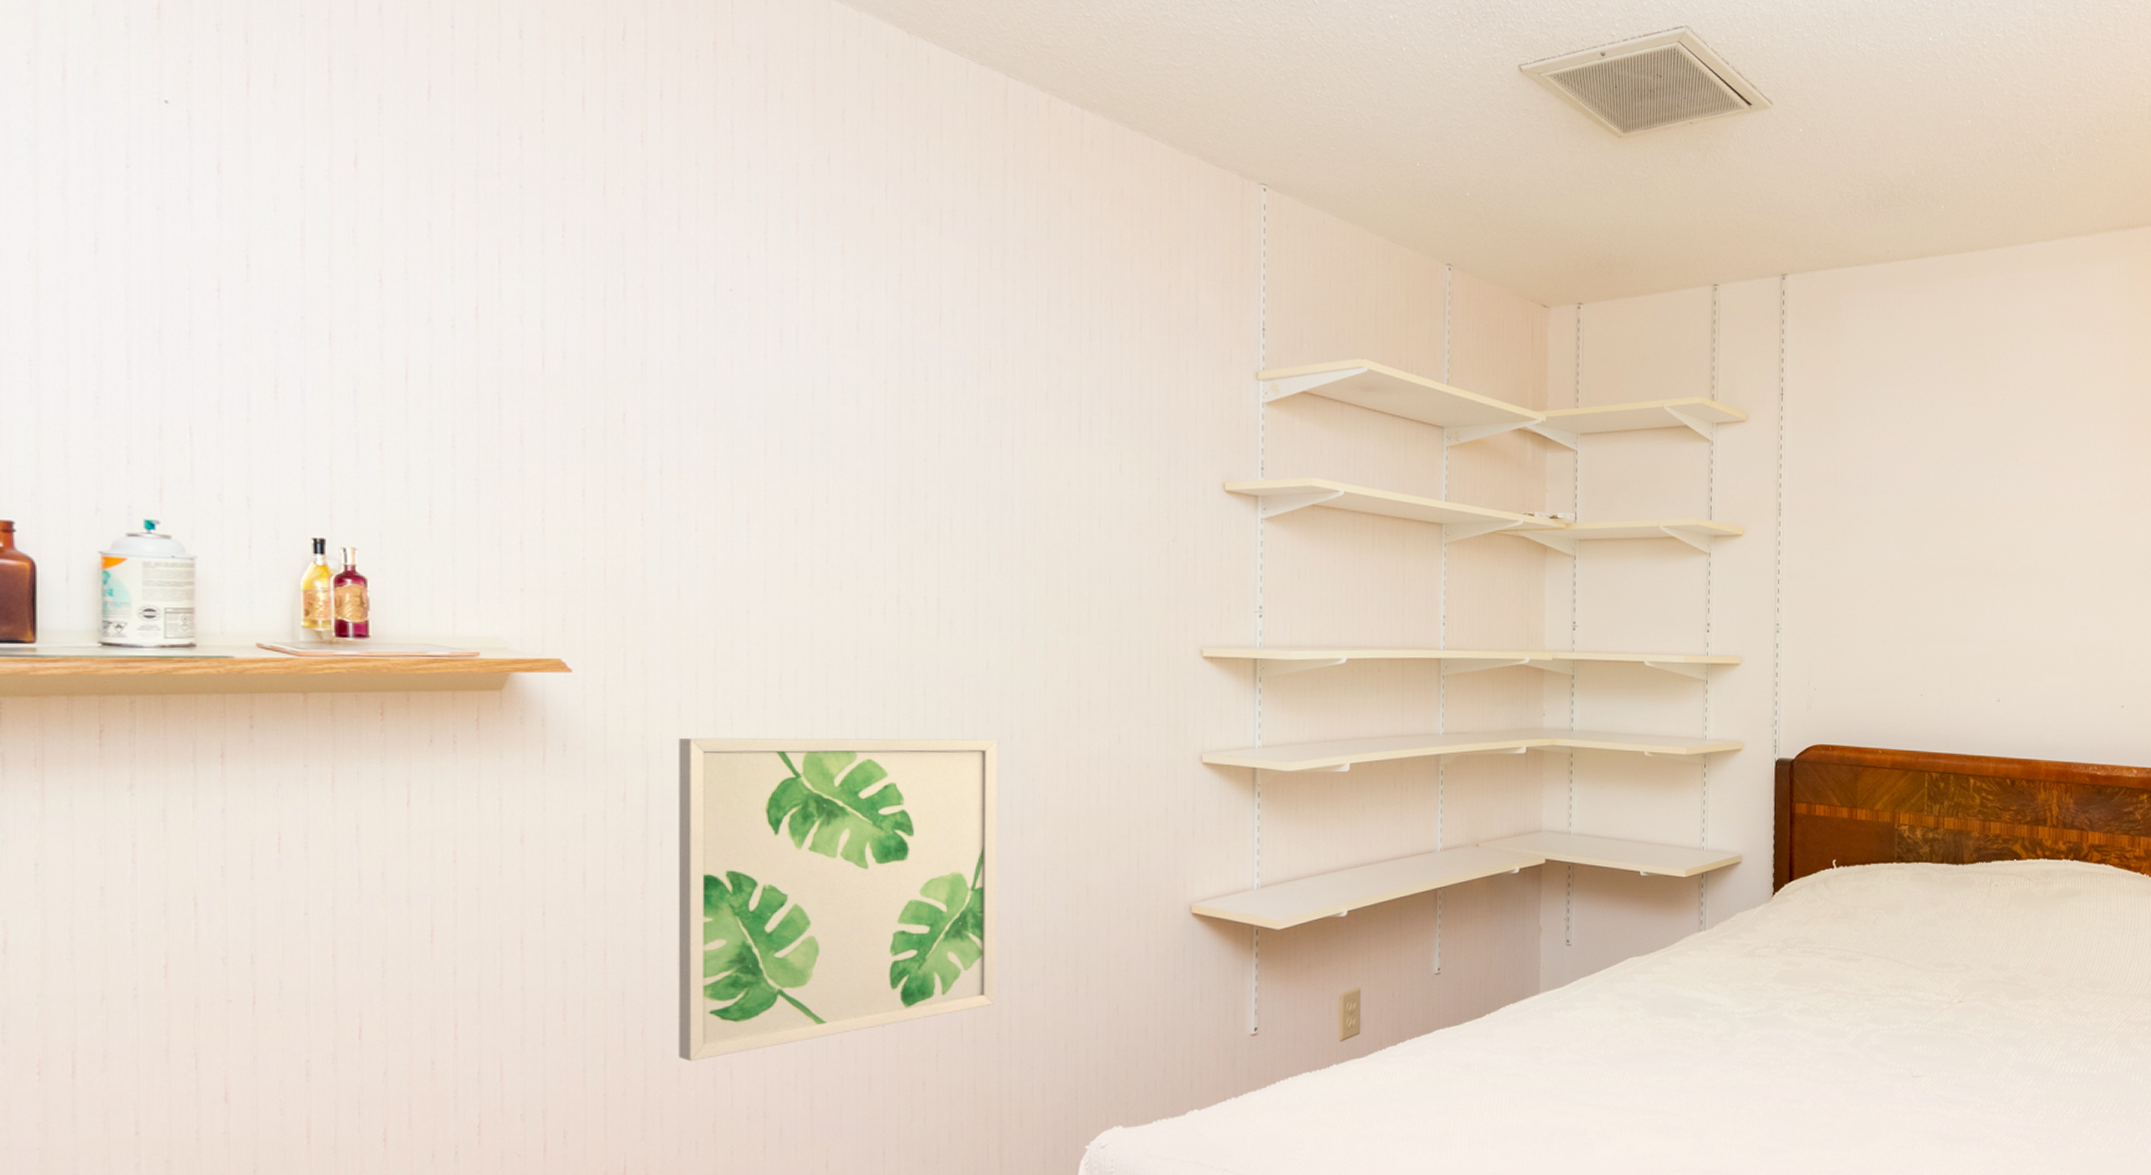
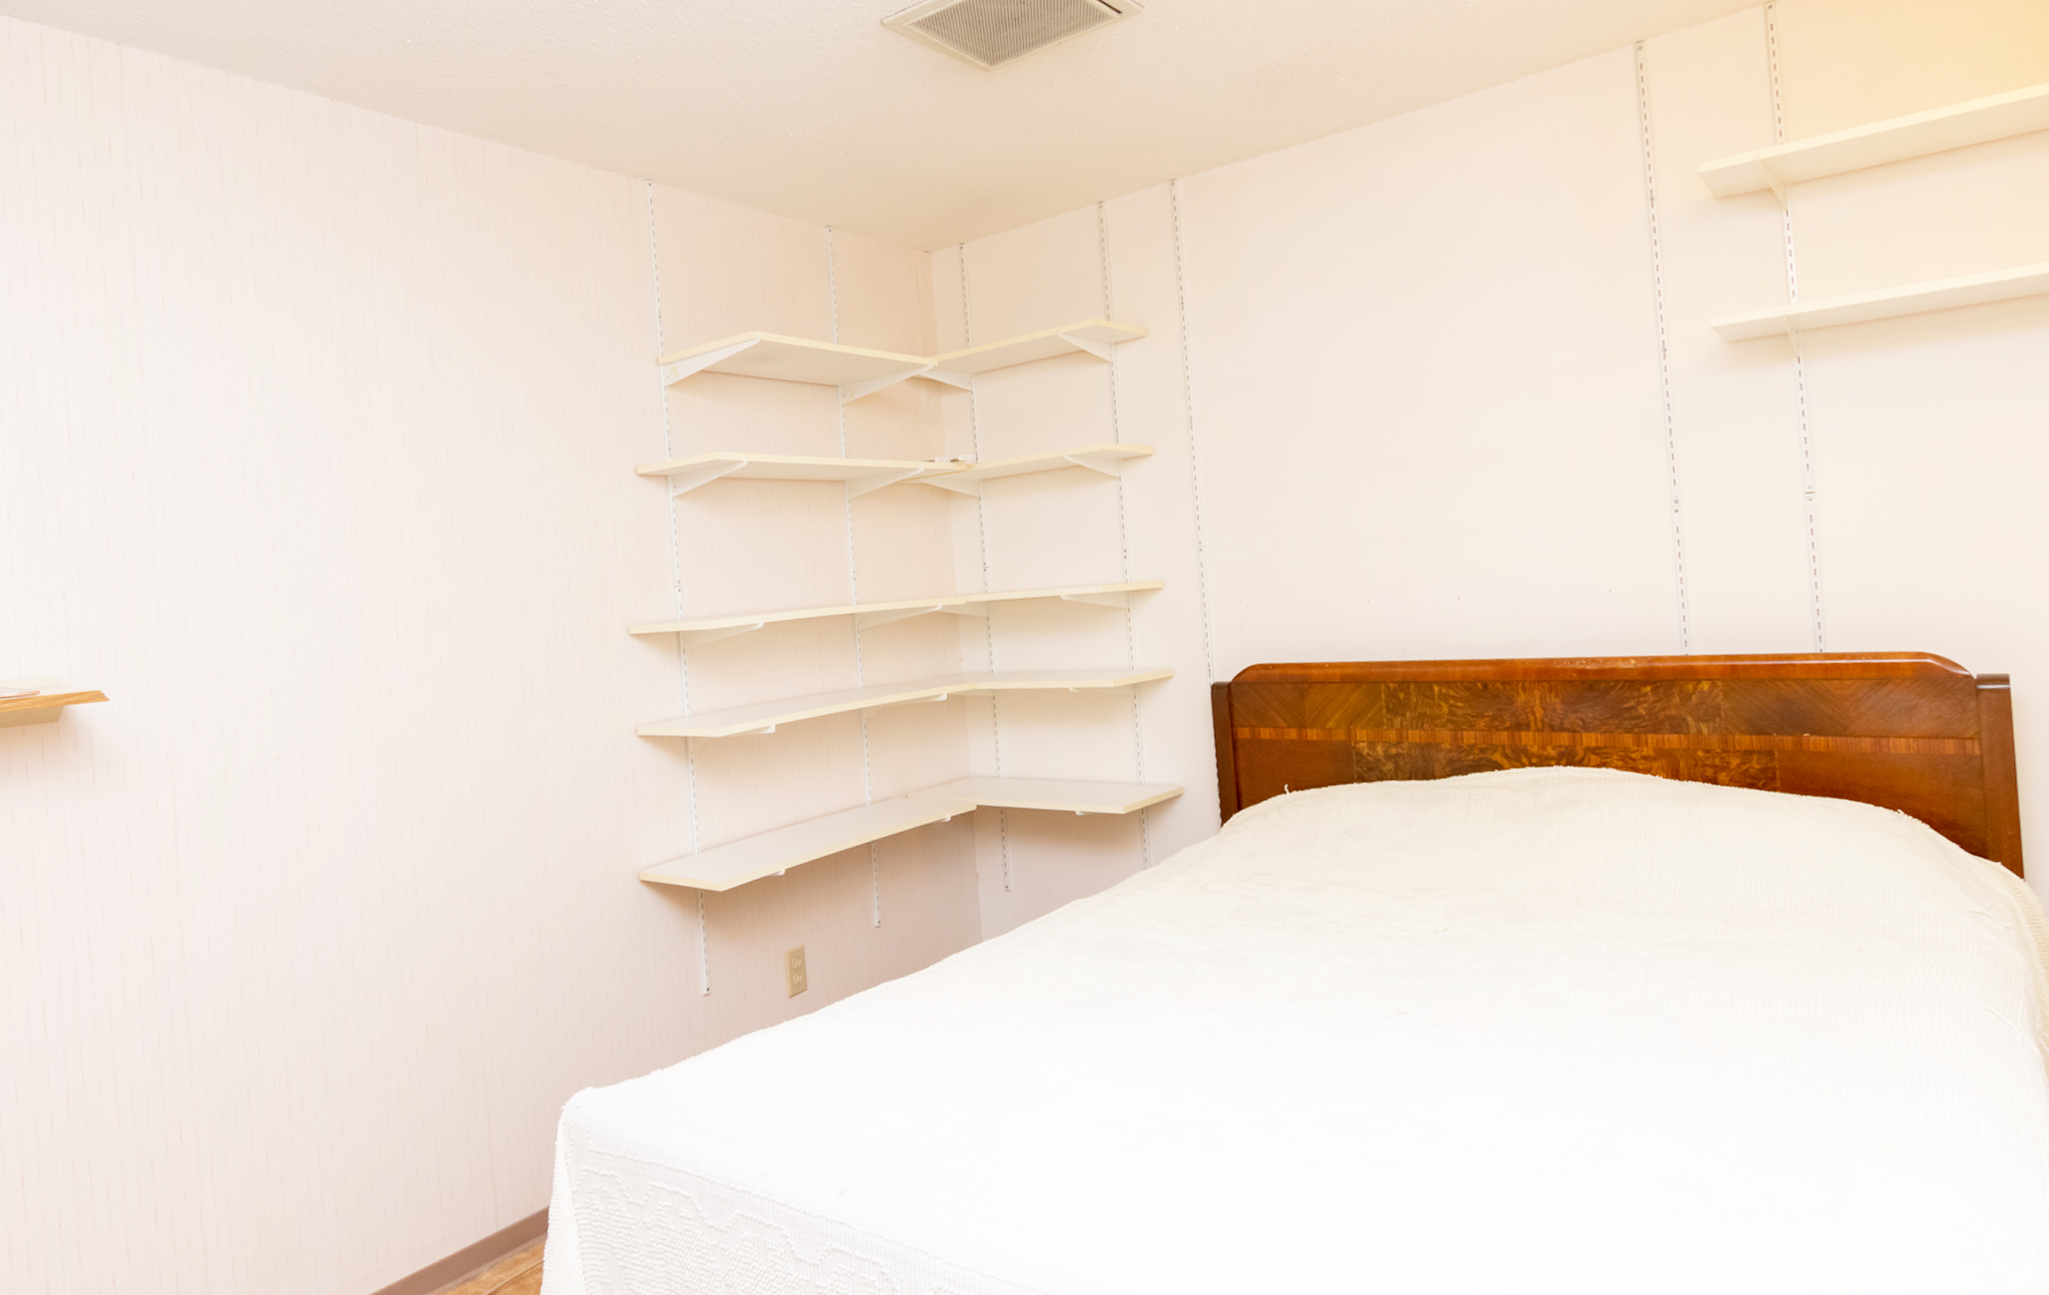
wall art: present [678,737,997,1062] -> none [195,730,472,1038]

